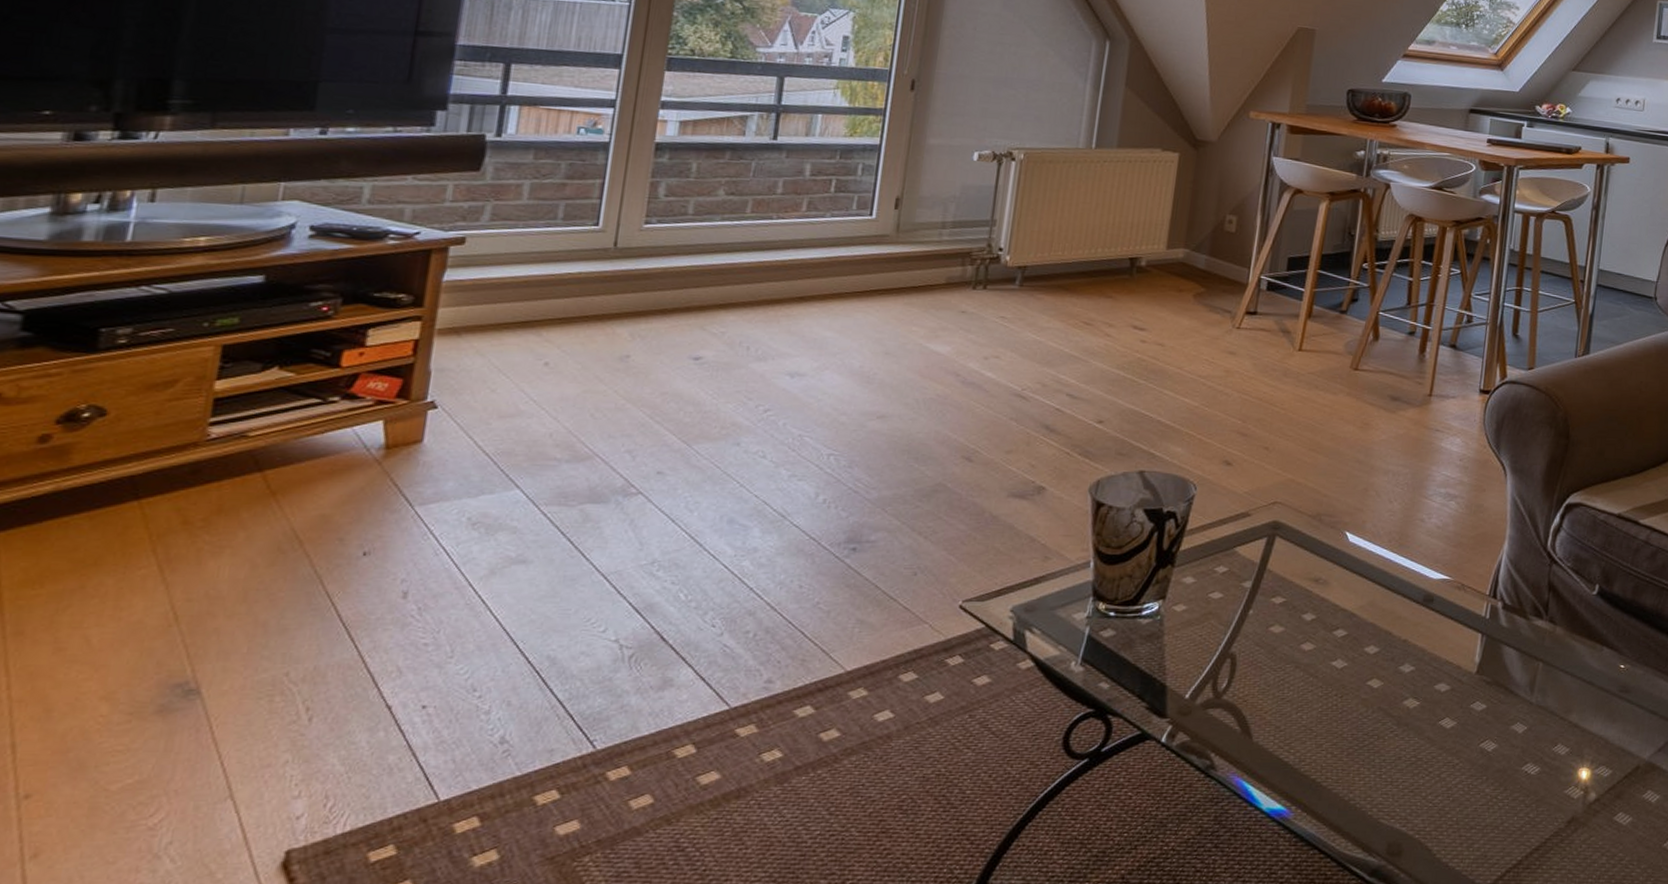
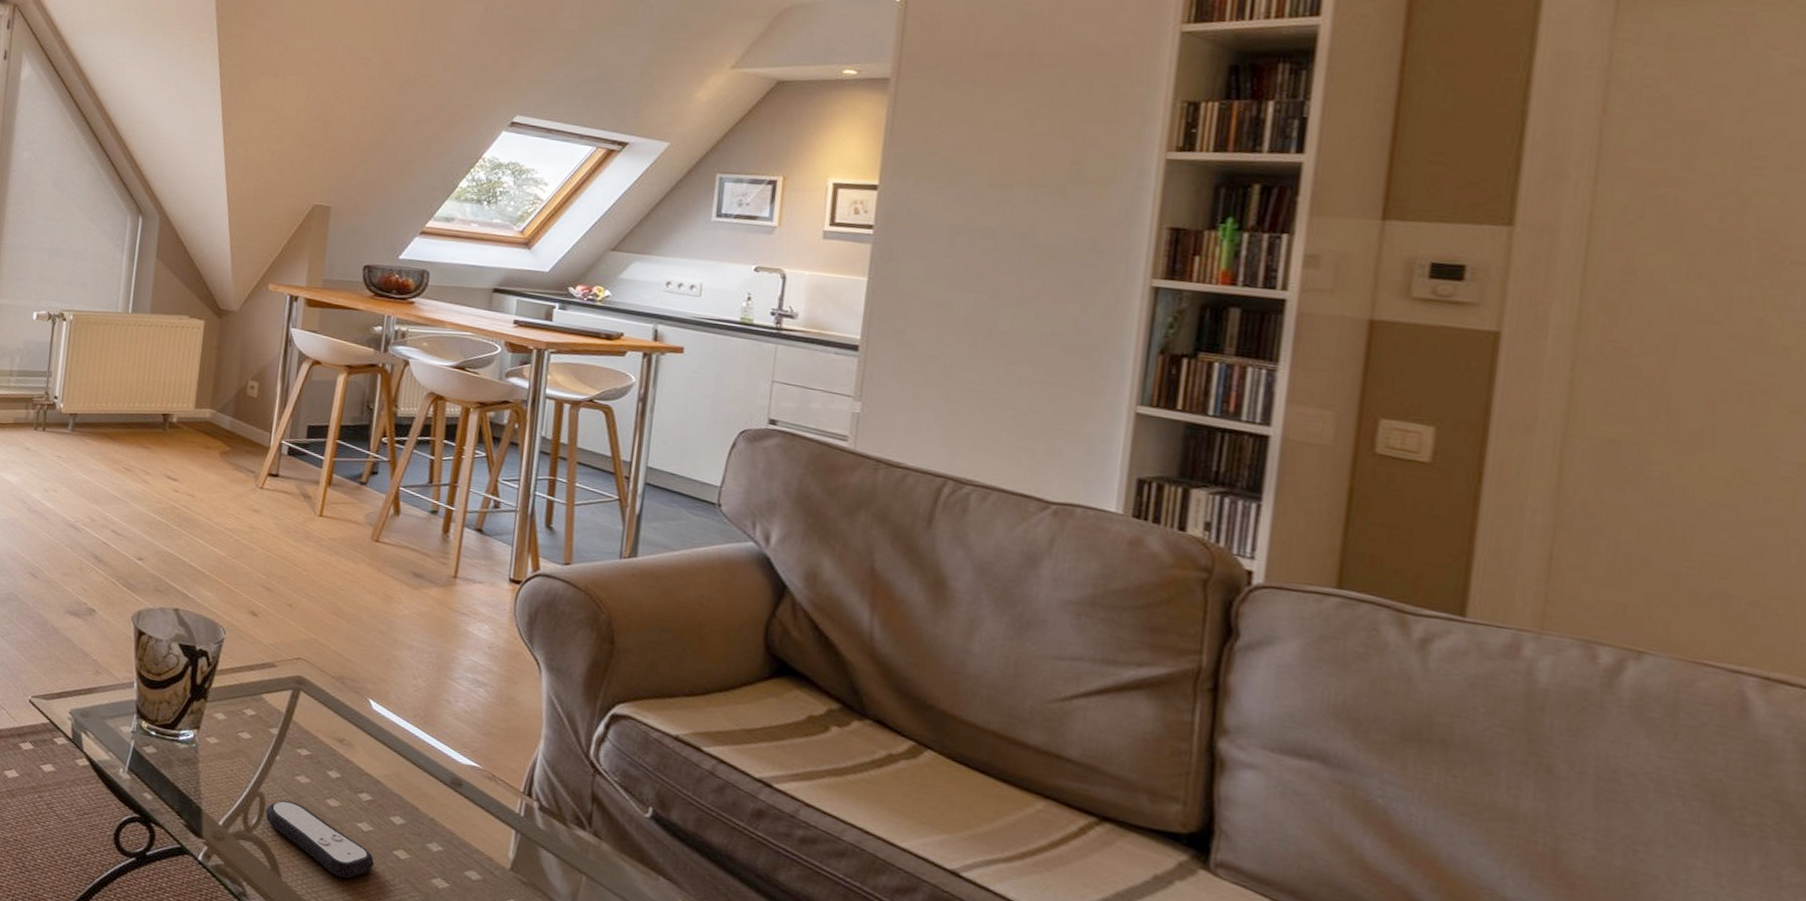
remote control: none [1236,655,1348,723] -> present [265,800,375,879]

